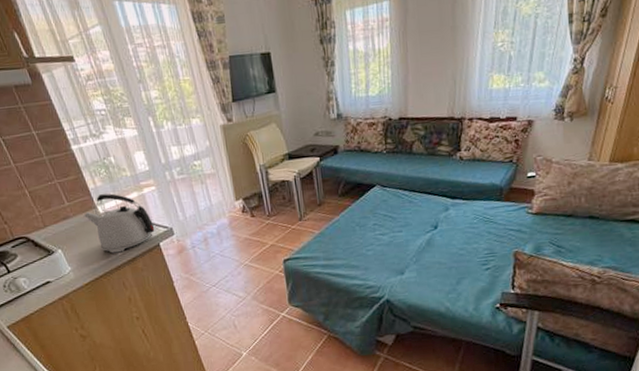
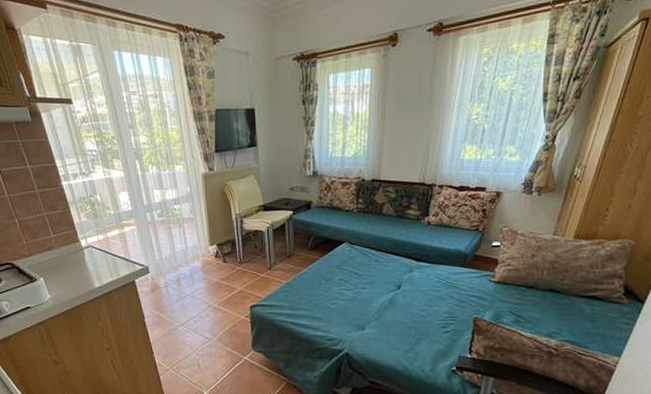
kettle: present [84,193,155,253] -> none [67,229,132,286]

